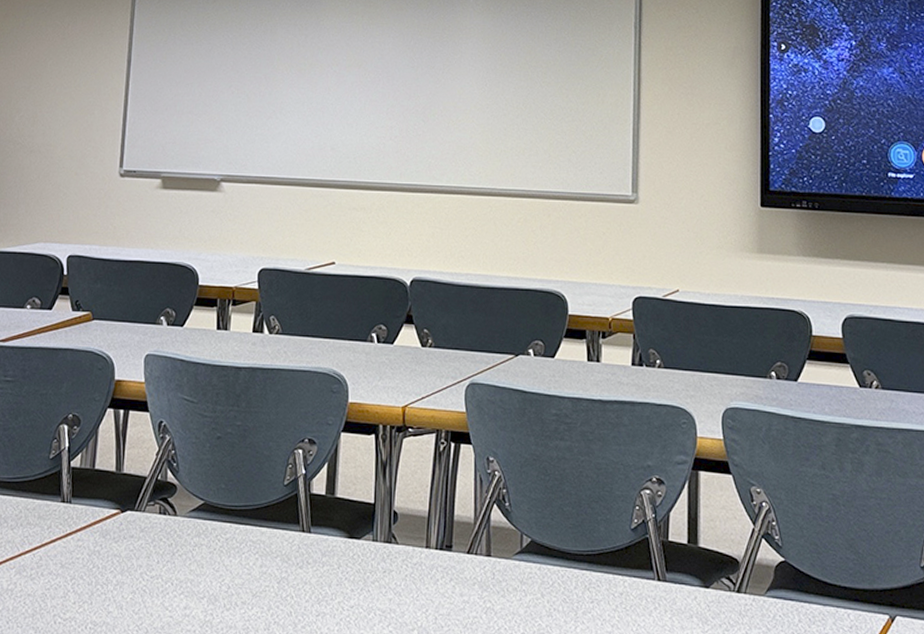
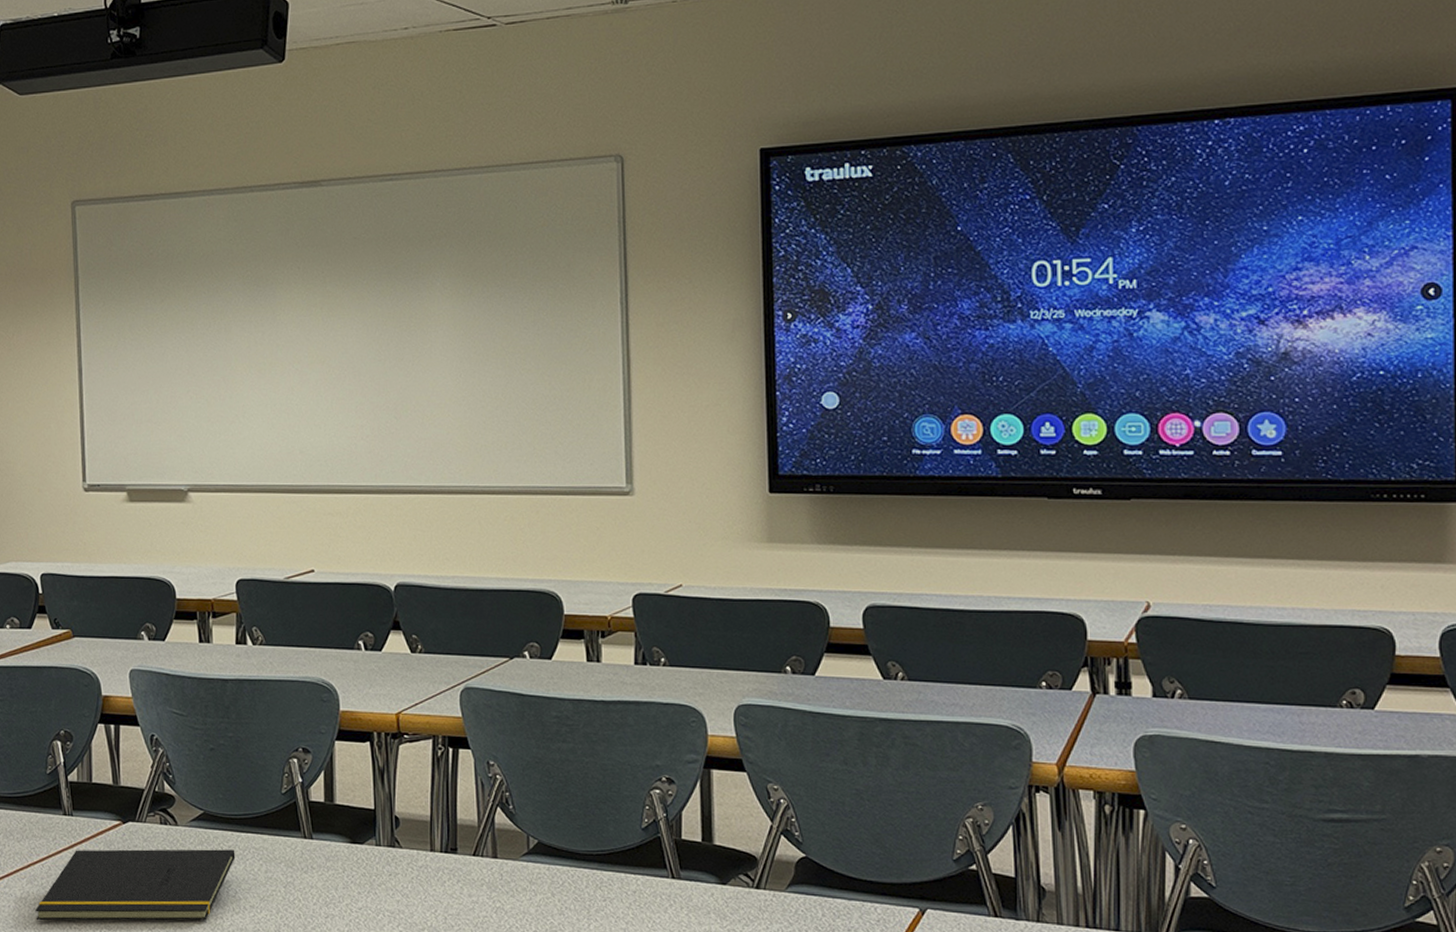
notepad: none [20,539,232,617] -> present [35,849,236,921]

